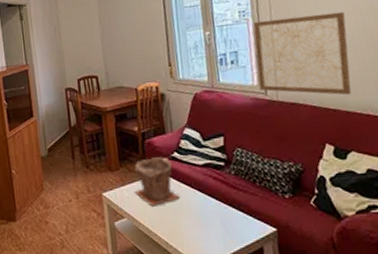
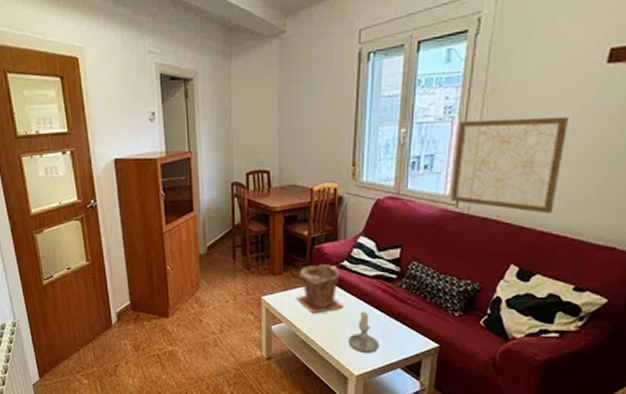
candle: none [189,200,221,244] -> present [349,311,380,354]

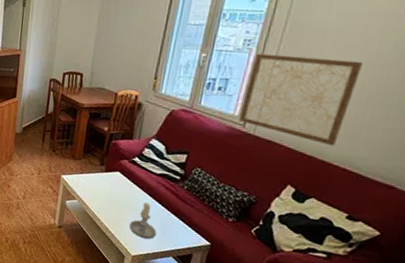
plant pot: present [295,264,344,314] -> none [89,156,131,197]

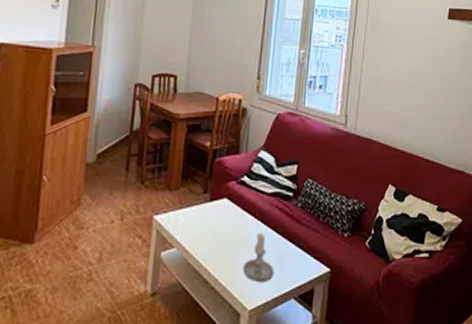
wall art: present [238,53,363,147] -> none [340,49,425,139]

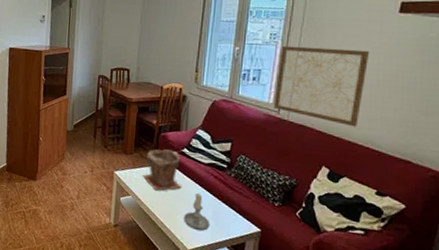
plant pot: none [191,179,241,236] -> present [142,149,182,191]
wall art: none [340,49,425,139] -> present [273,45,369,128]

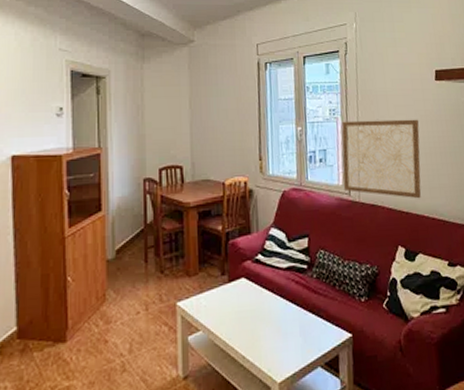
plant pot: present [142,149,182,191] -> none [212,259,262,316]
candle: present [184,192,210,231] -> none [268,306,299,356]

